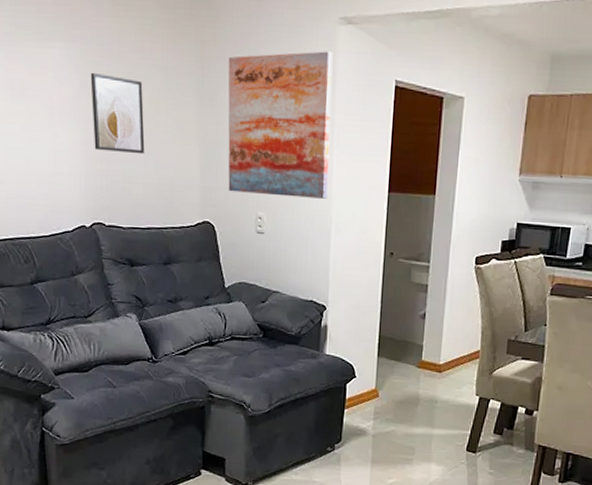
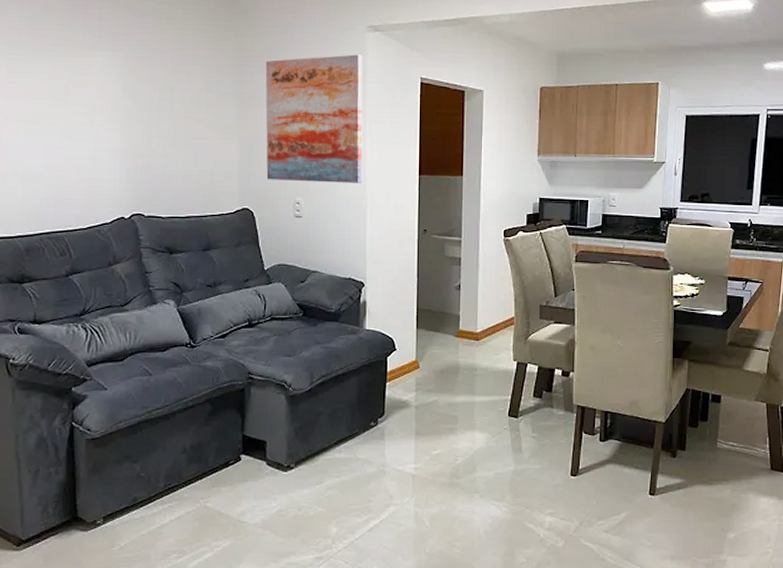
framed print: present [90,72,145,155] -> none [133,77,185,149]

